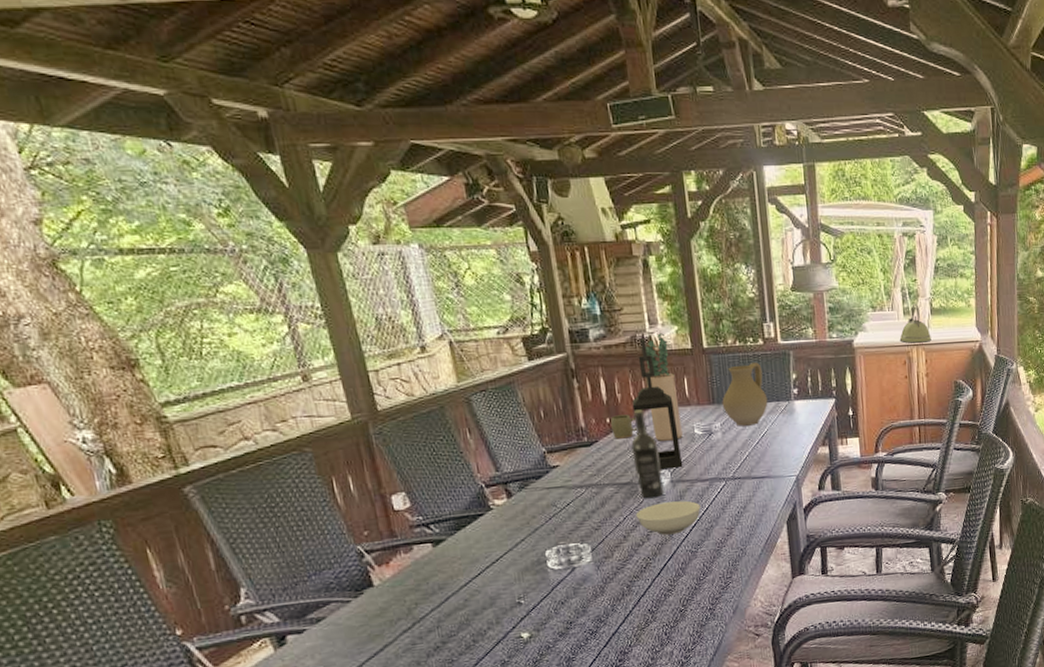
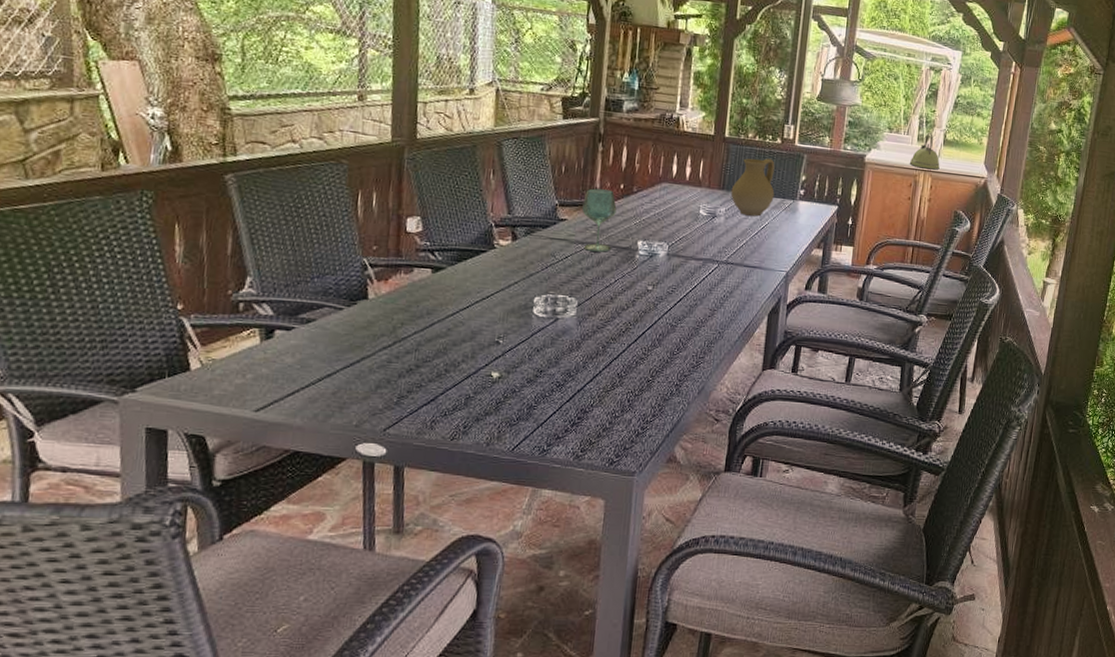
wine glass: none [571,426,612,494] -> present [582,188,617,252]
mug: present [610,414,637,439] -> none [623,183,647,207]
lantern: present [631,338,683,470] -> none [646,118,686,243]
wine bottle: present [631,409,664,499] -> none [635,181,663,267]
bowl: present [635,500,701,535] -> none [626,272,690,305]
vase: present [645,330,683,441] -> none [661,113,693,217]

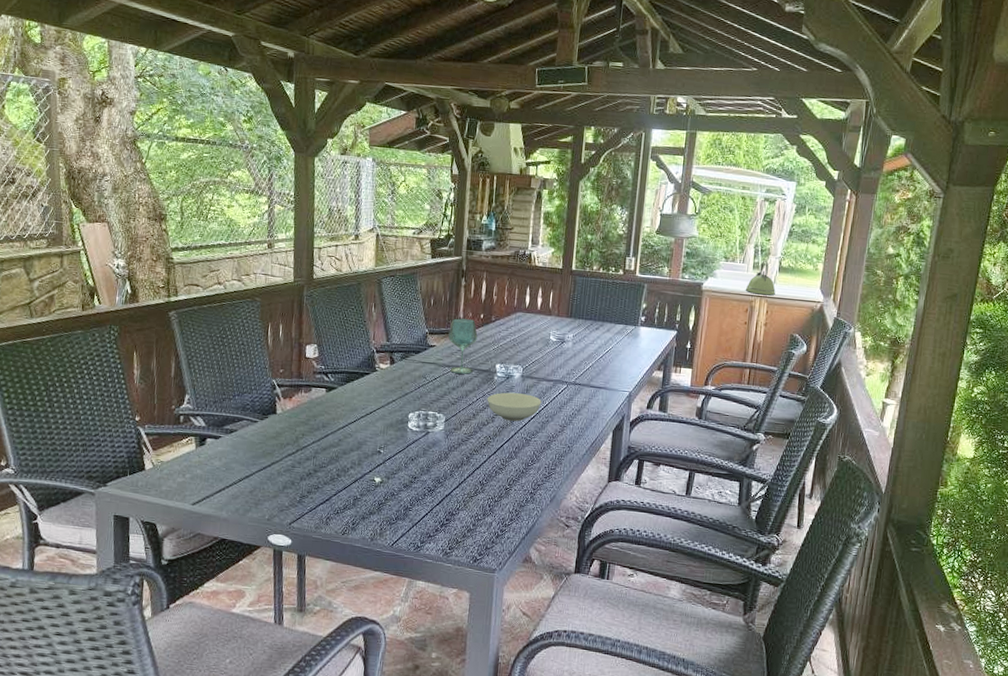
bowl: none [626,272,690,305] -> present [487,392,542,422]
pitcher: present [731,158,775,217] -> none [578,288,618,342]

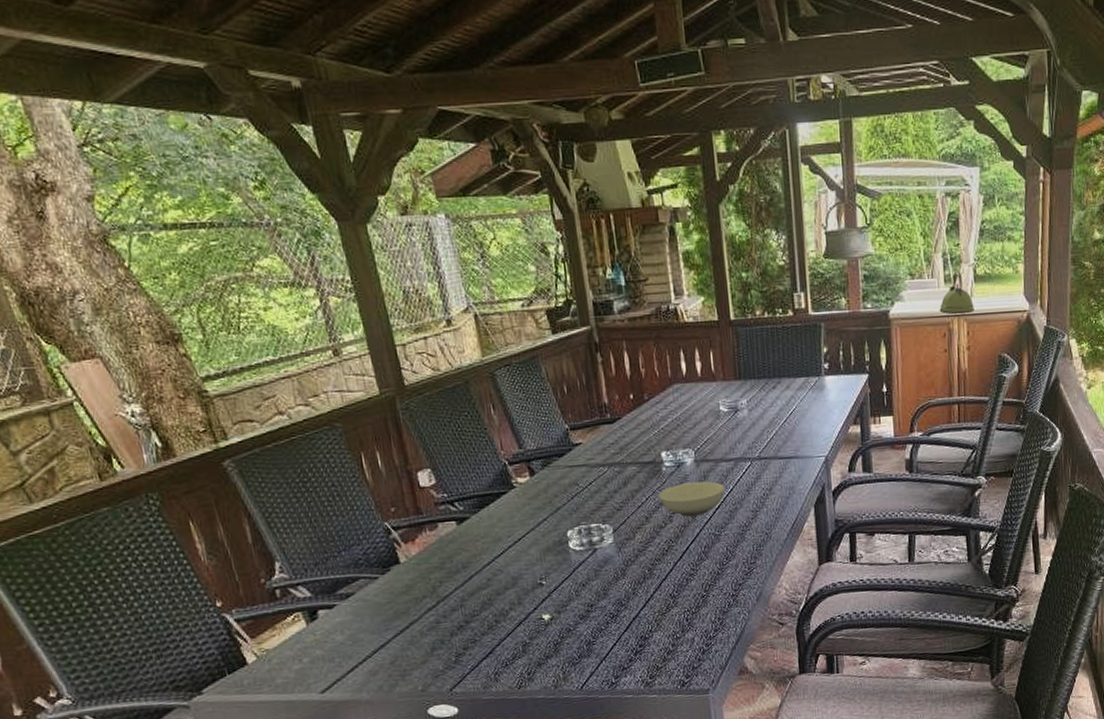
wine glass: present [448,318,478,374] -> none [594,403,635,473]

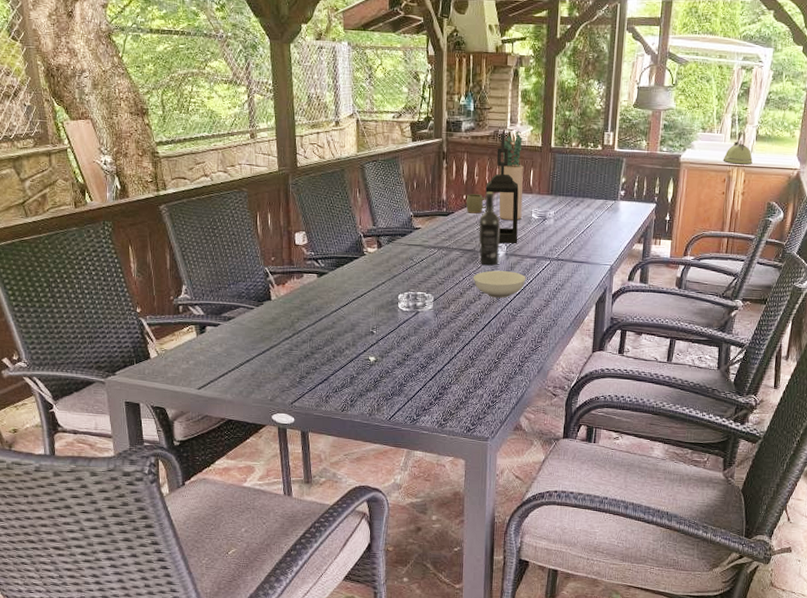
mug: none [634,390,660,416] -> present [466,194,486,214]
wine bottle: none [654,385,688,479] -> present [479,191,501,266]
lantern: none [656,310,708,449] -> present [485,134,519,244]
vase: none [669,301,708,419] -> present [499,129,524,221]

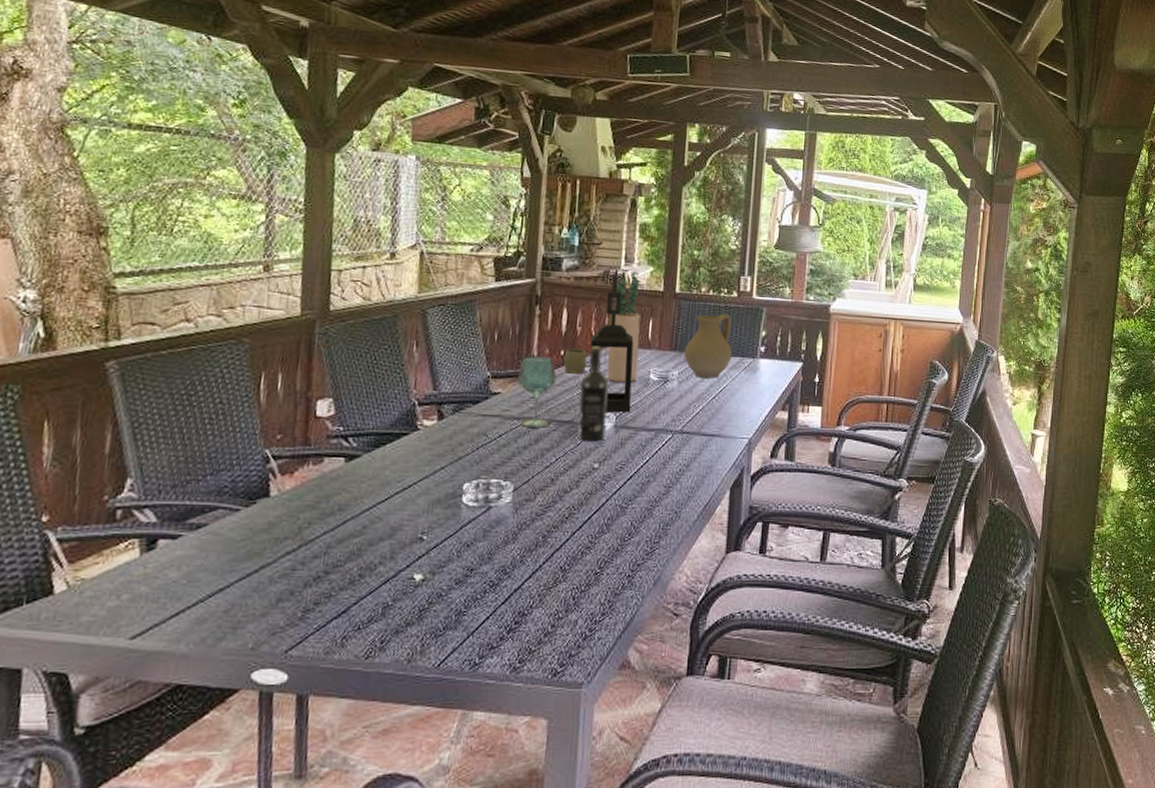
wine glass: none [432,200,461,255] -> present [517,356,557,428]
bowl: present [473,270,526,298] -> none [569,448,641,485]
pitcher: none [558,164,598,217] -> present [684,314,733,379]
kettle: present [724,129,753,165] -> none [879,277,911,318]

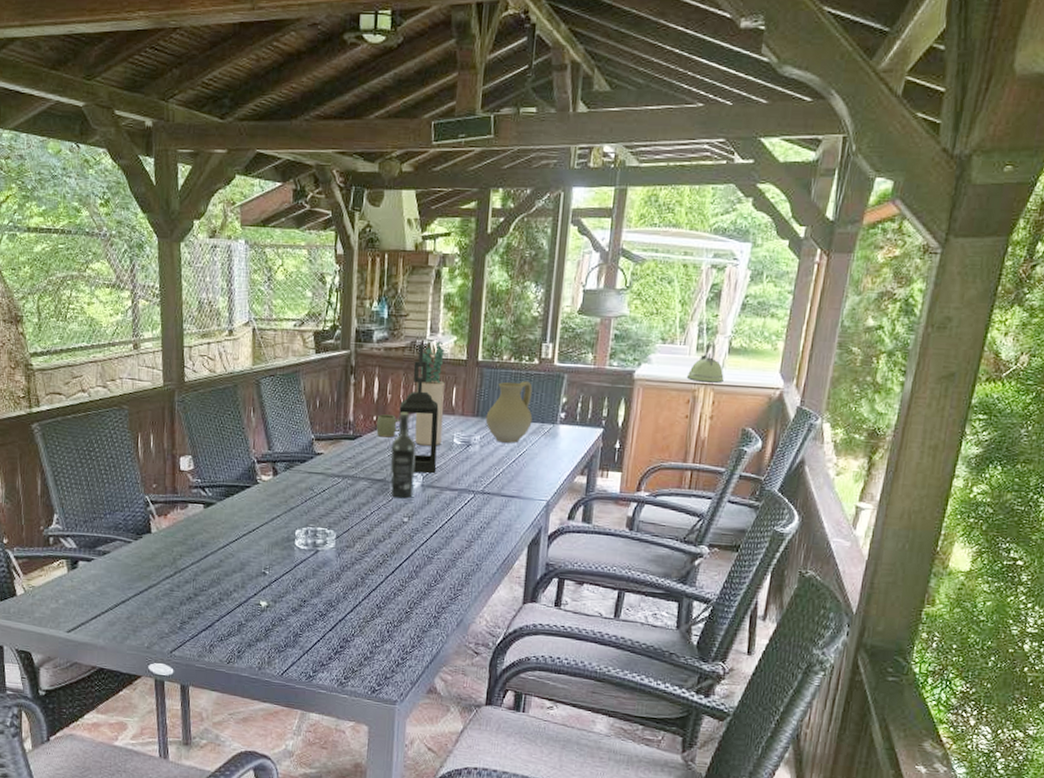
wine glass: present [517,356,557,428] -> none [337,421,370,485]
kettle: none [879,277,911,318] -> present [688,340,724,383]

